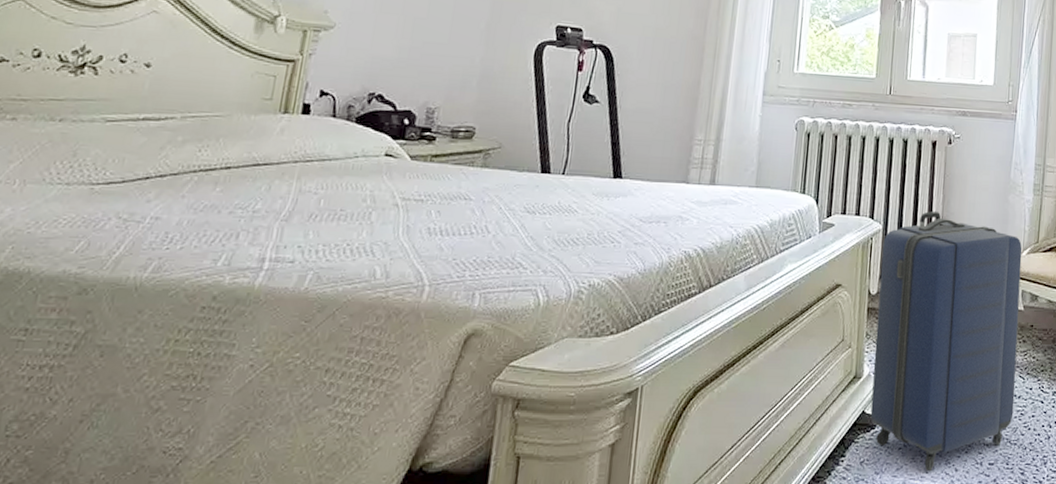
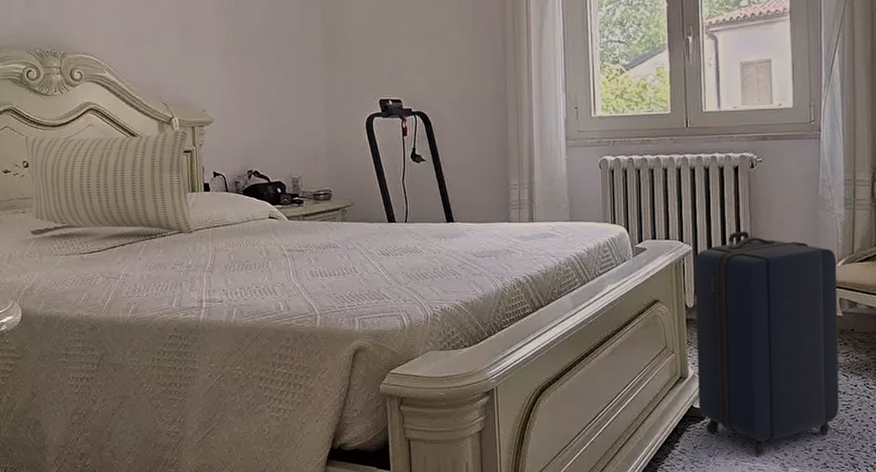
pillow: none [15,14,296,169] -> present [23,128,196,235]

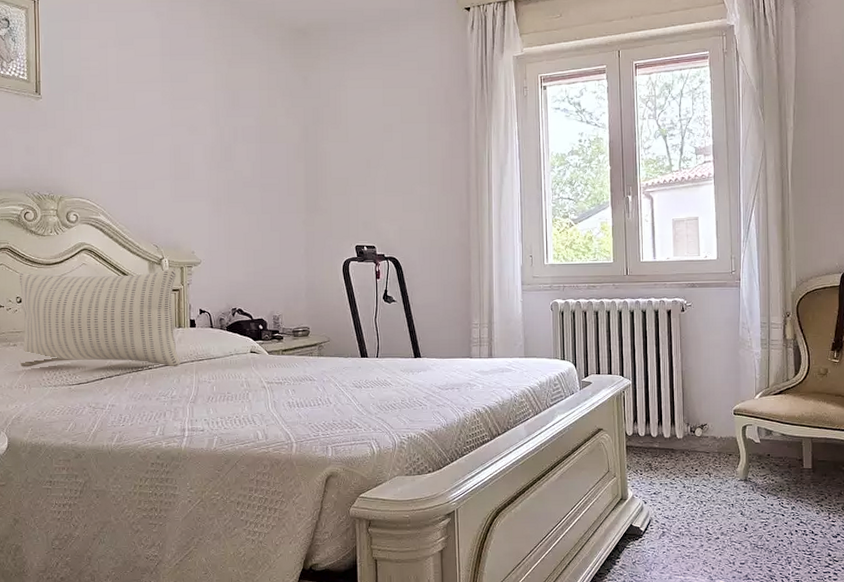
suitcase: present [694,231,839,455] -> none [633,367,758,569]

